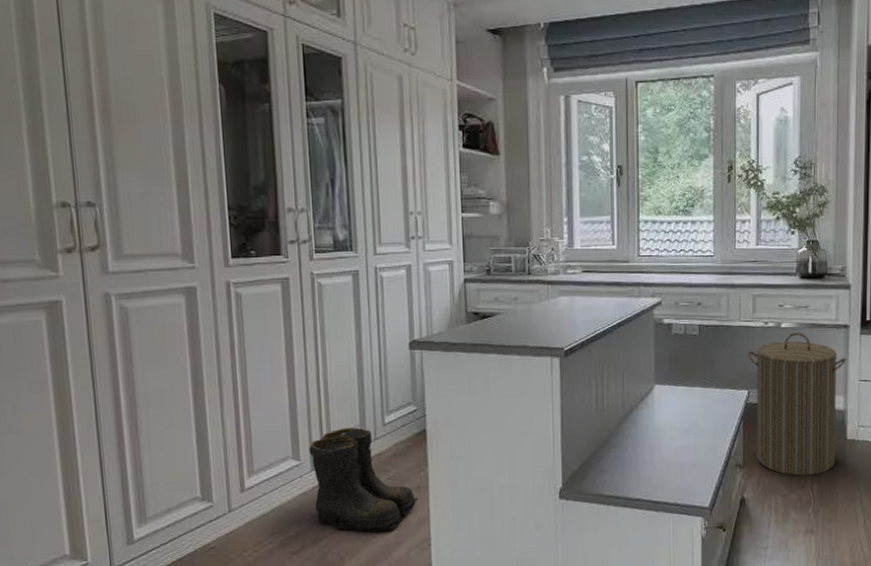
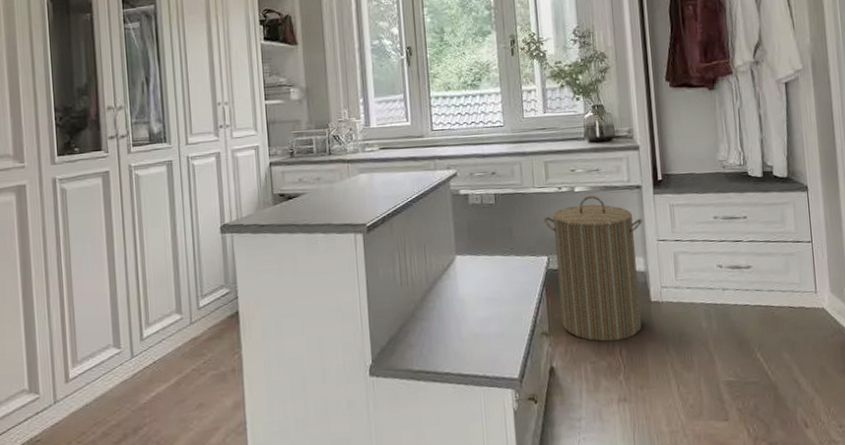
boots: present [309,427,418,533] -> none [129,313,233,419]

